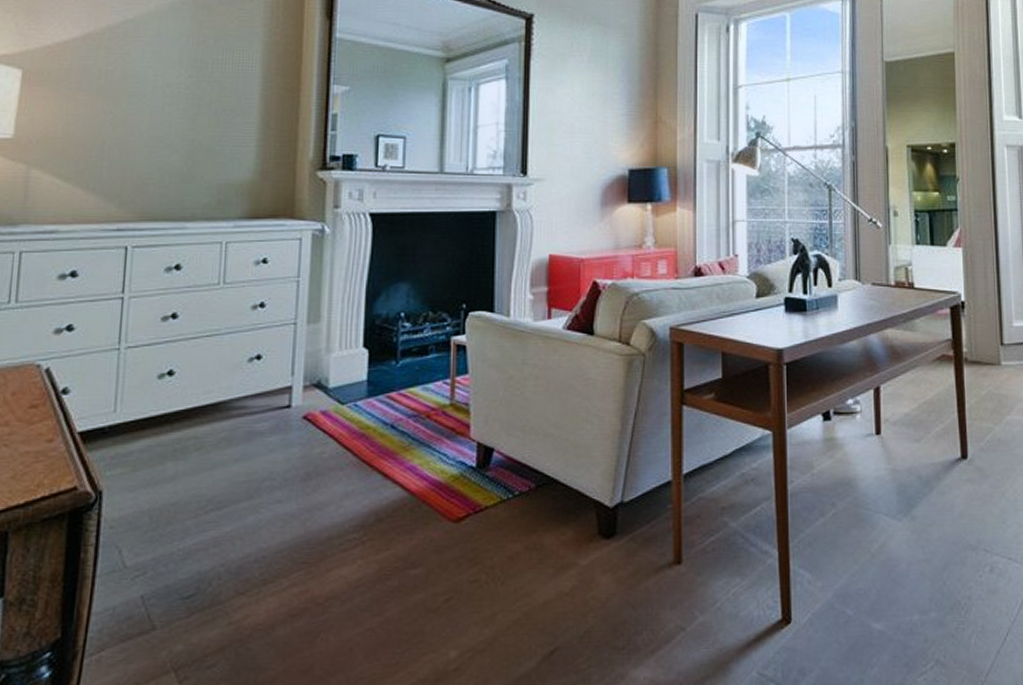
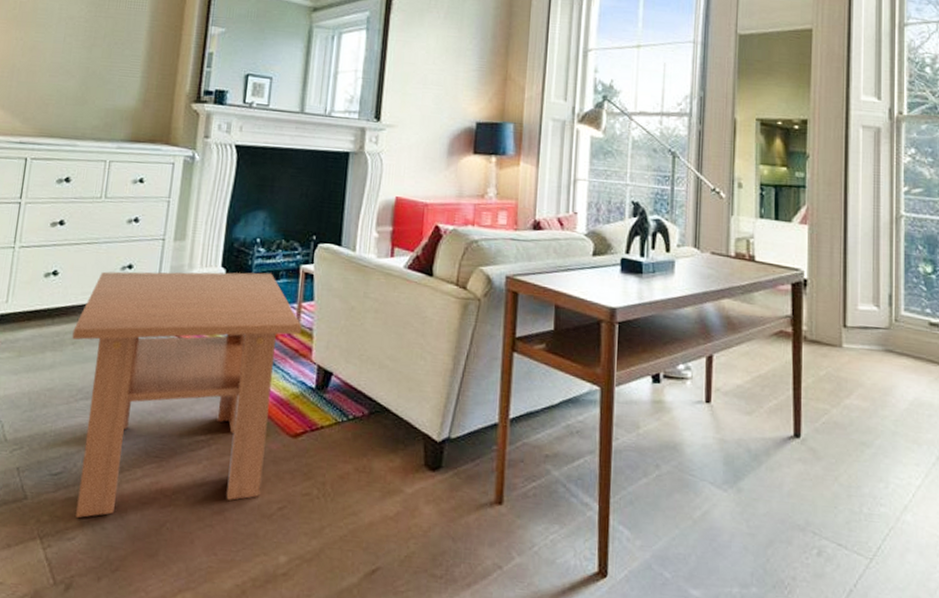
coffee table: none [196,349,457,641] -> present [72,271,302,518]

